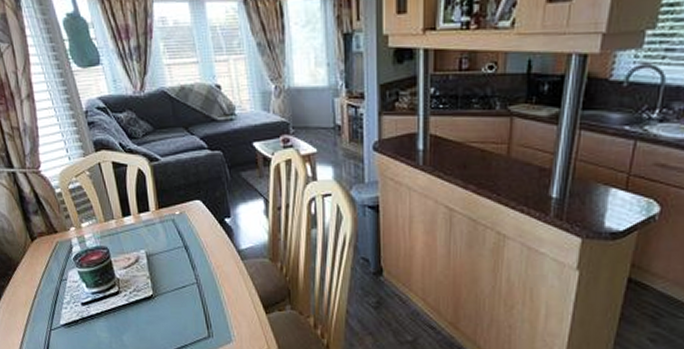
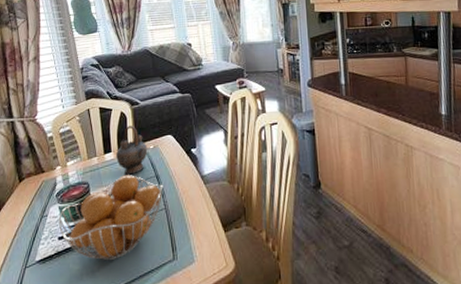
fruit basket: none [79,243,194,332] -> present [58,175,164,261]
teapot: none [135,185,173,243] -> present [115,125,148,175]

